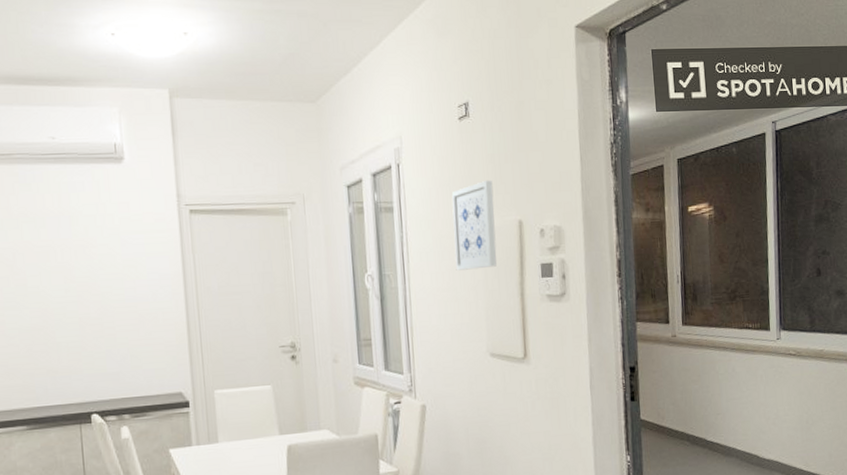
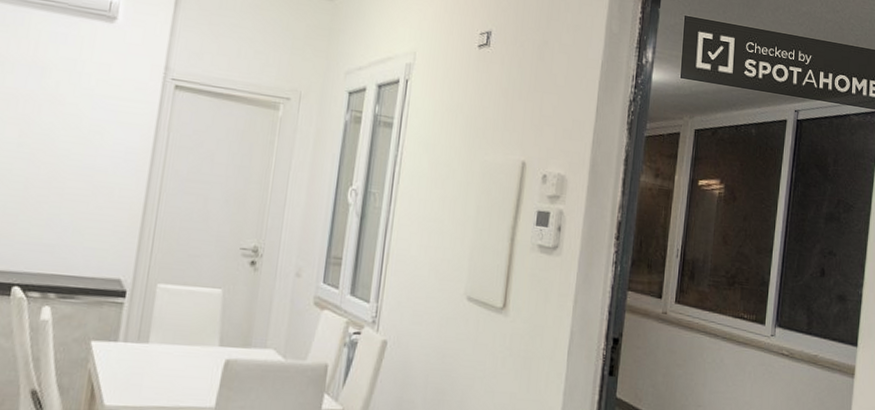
wall art: present [451,180,497,271] -> none [447,113,502,205]

